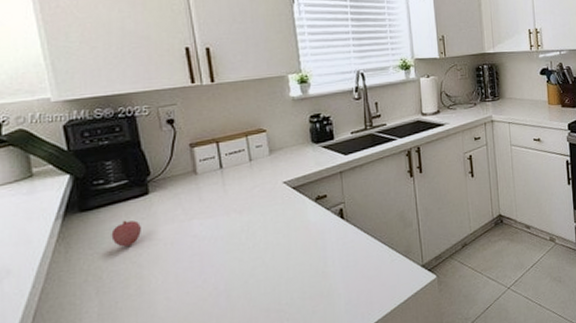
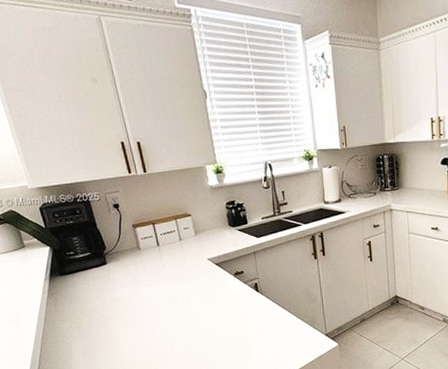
fruit: present [111,220,141,247] -> none [84,283,105,304]

